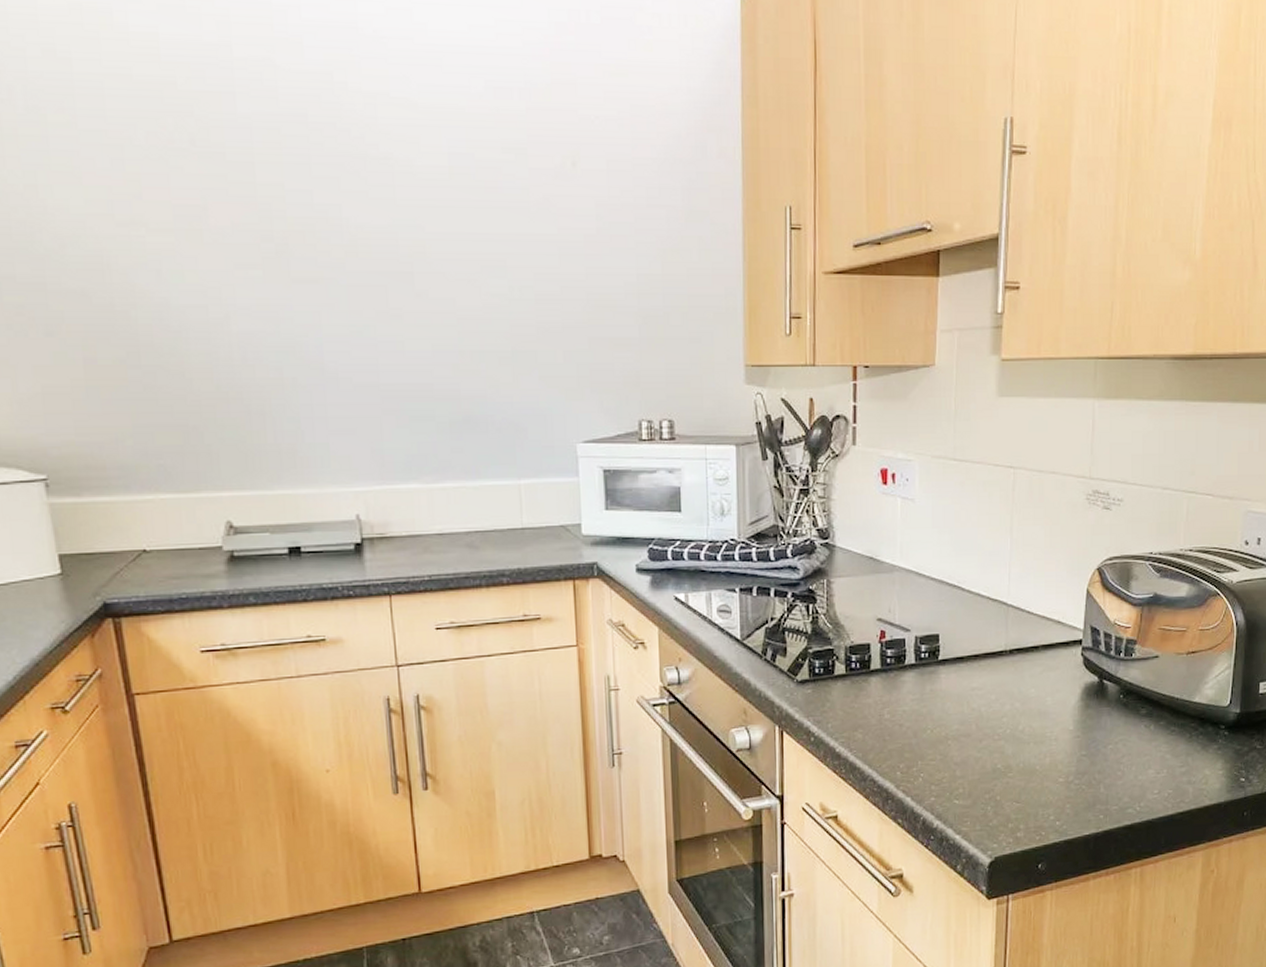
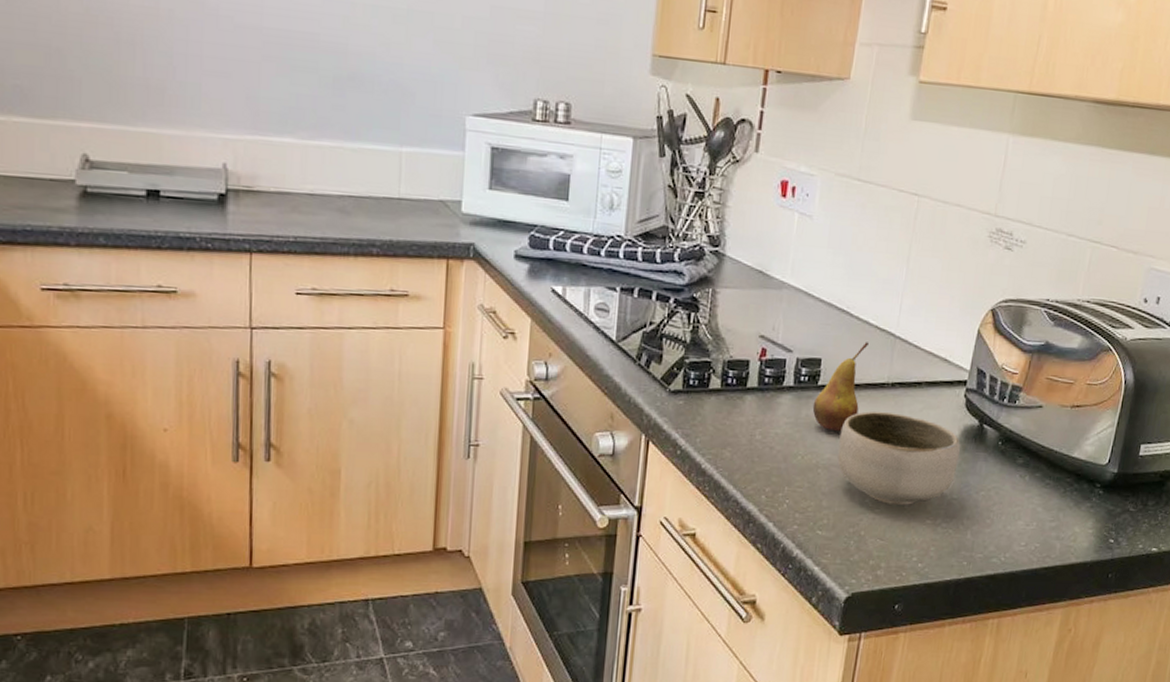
fruit: none [936,613,982,703] -> present [812,342,869,432]
bowl: none [965,678,1083,767] -> present [837,411,960,505]

